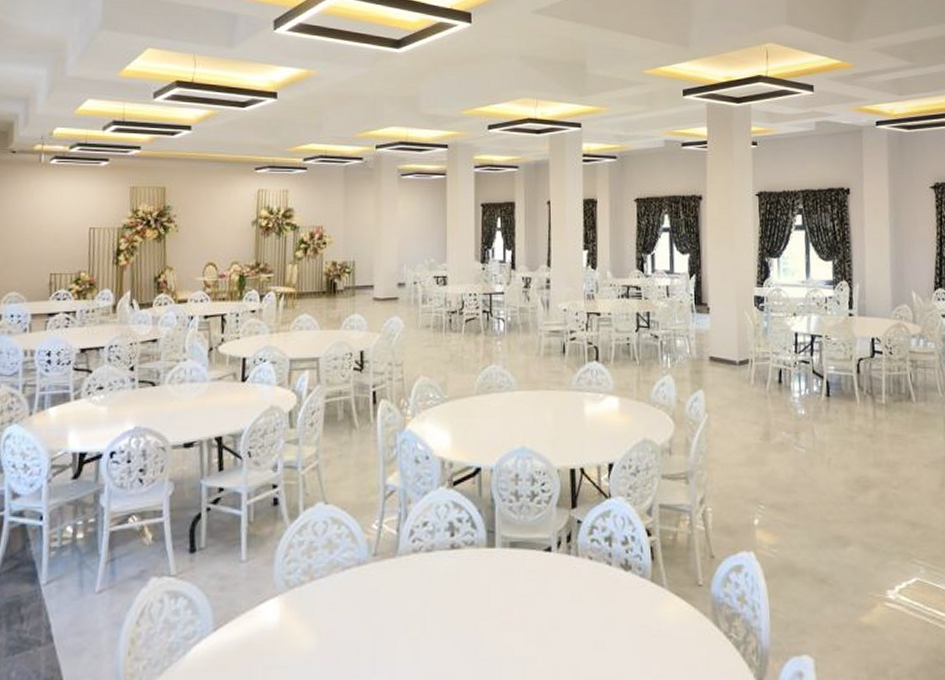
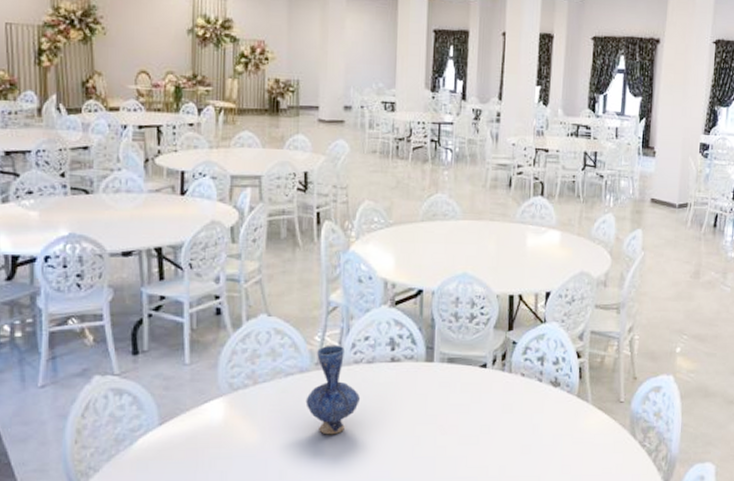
vase: none [363,532,421,636] -> present [305,345,361,435]

